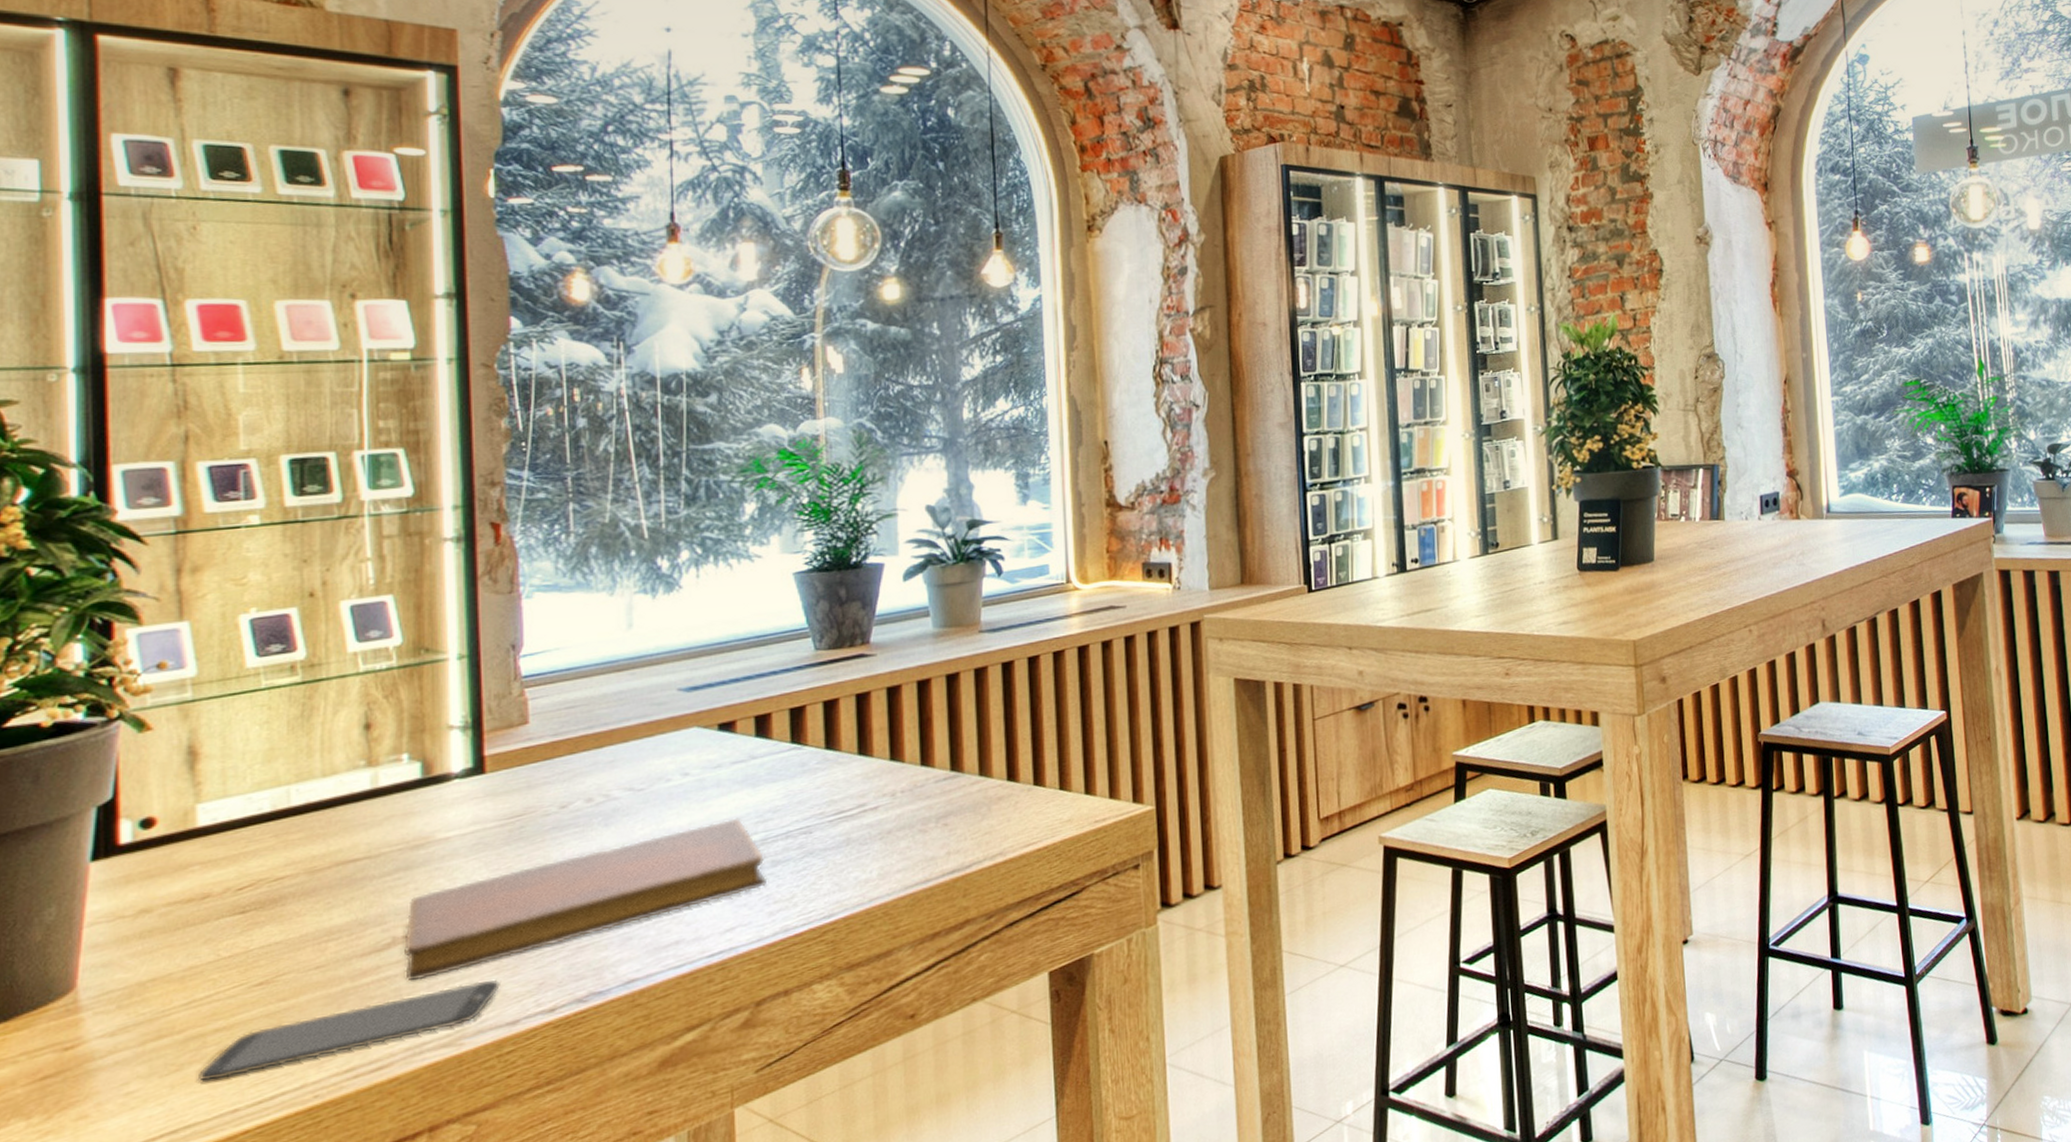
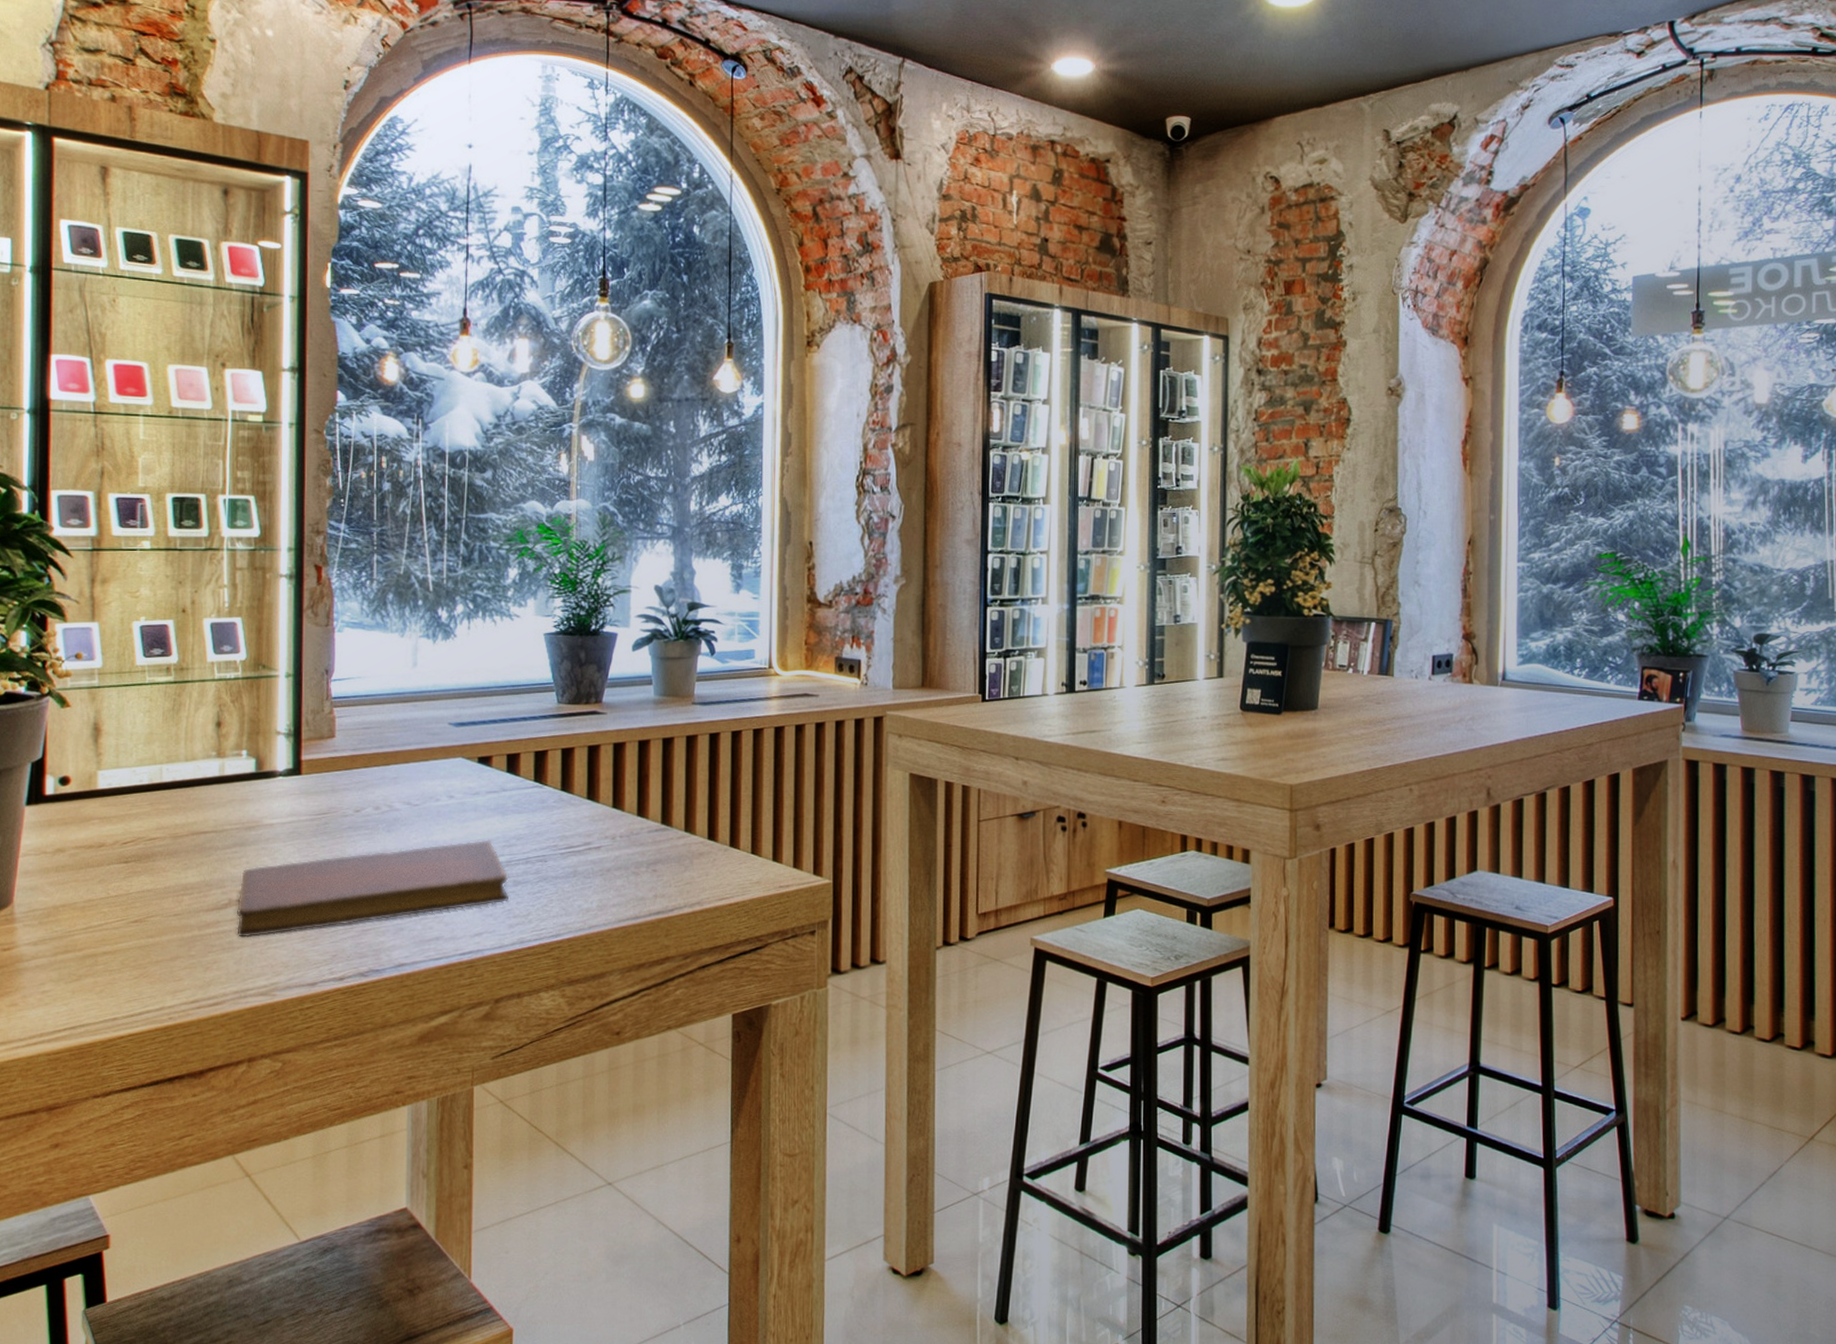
smartphone: present [199,979,500,1081] -> none [91,946,304,992]

